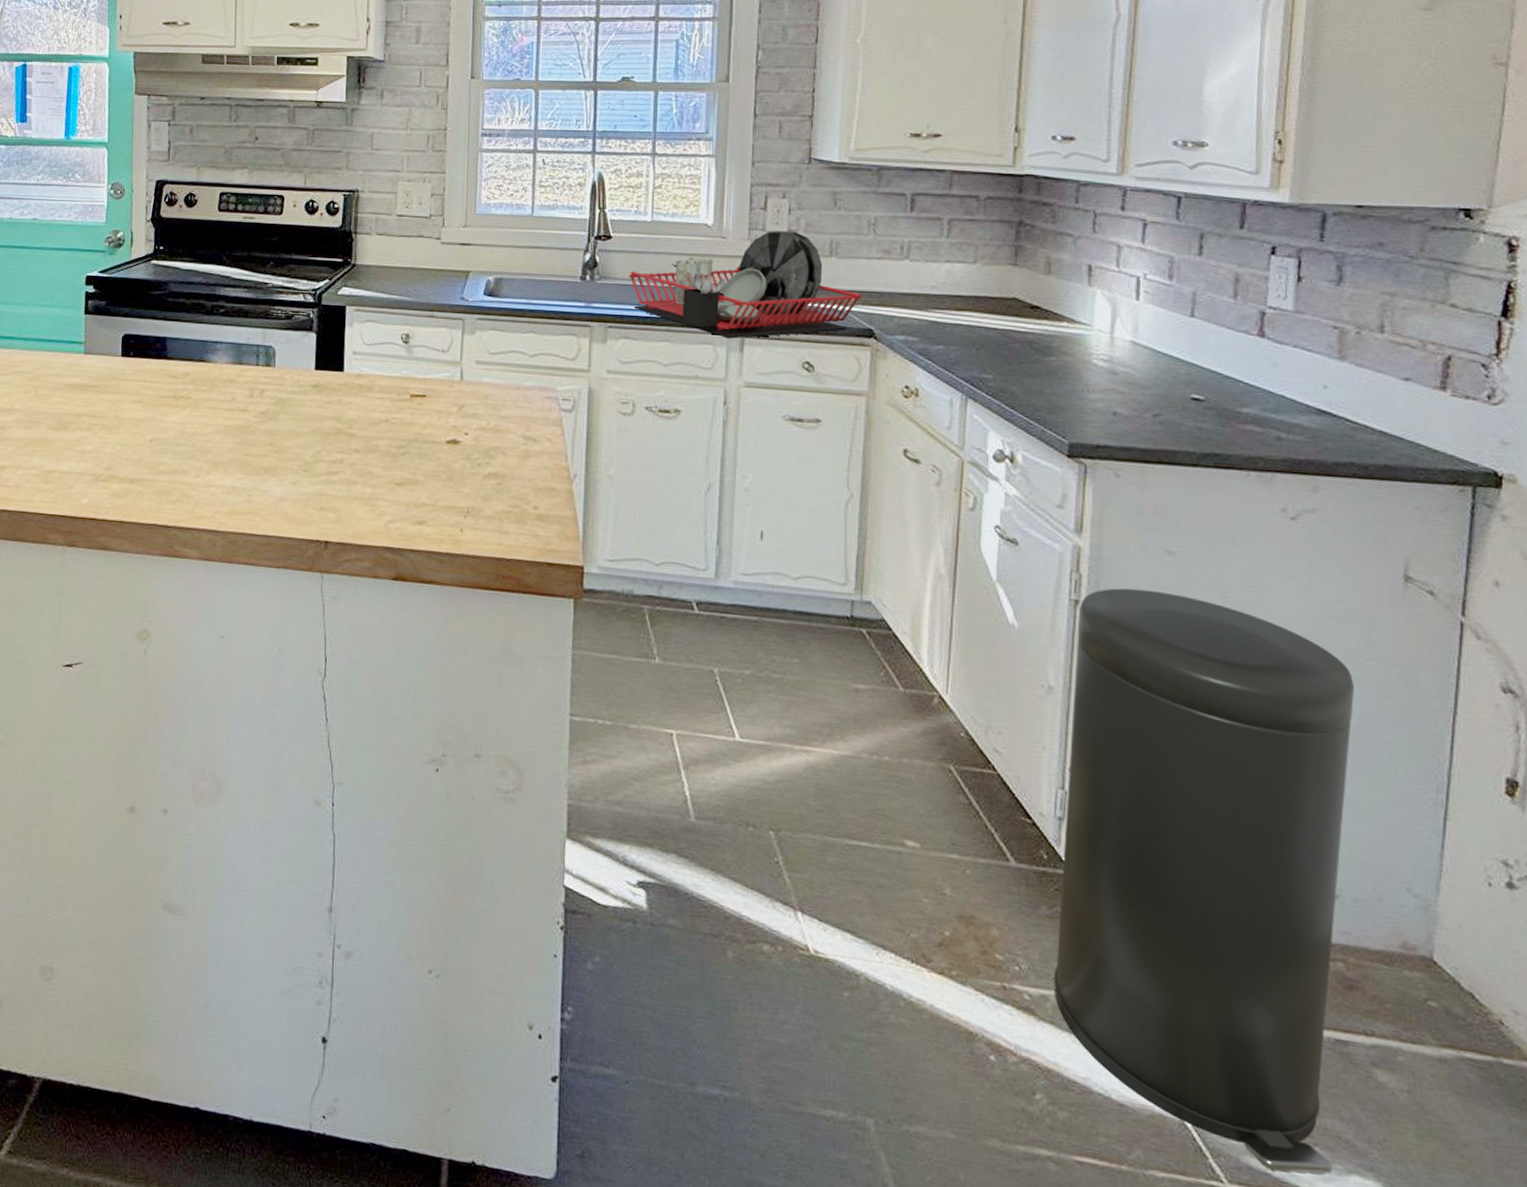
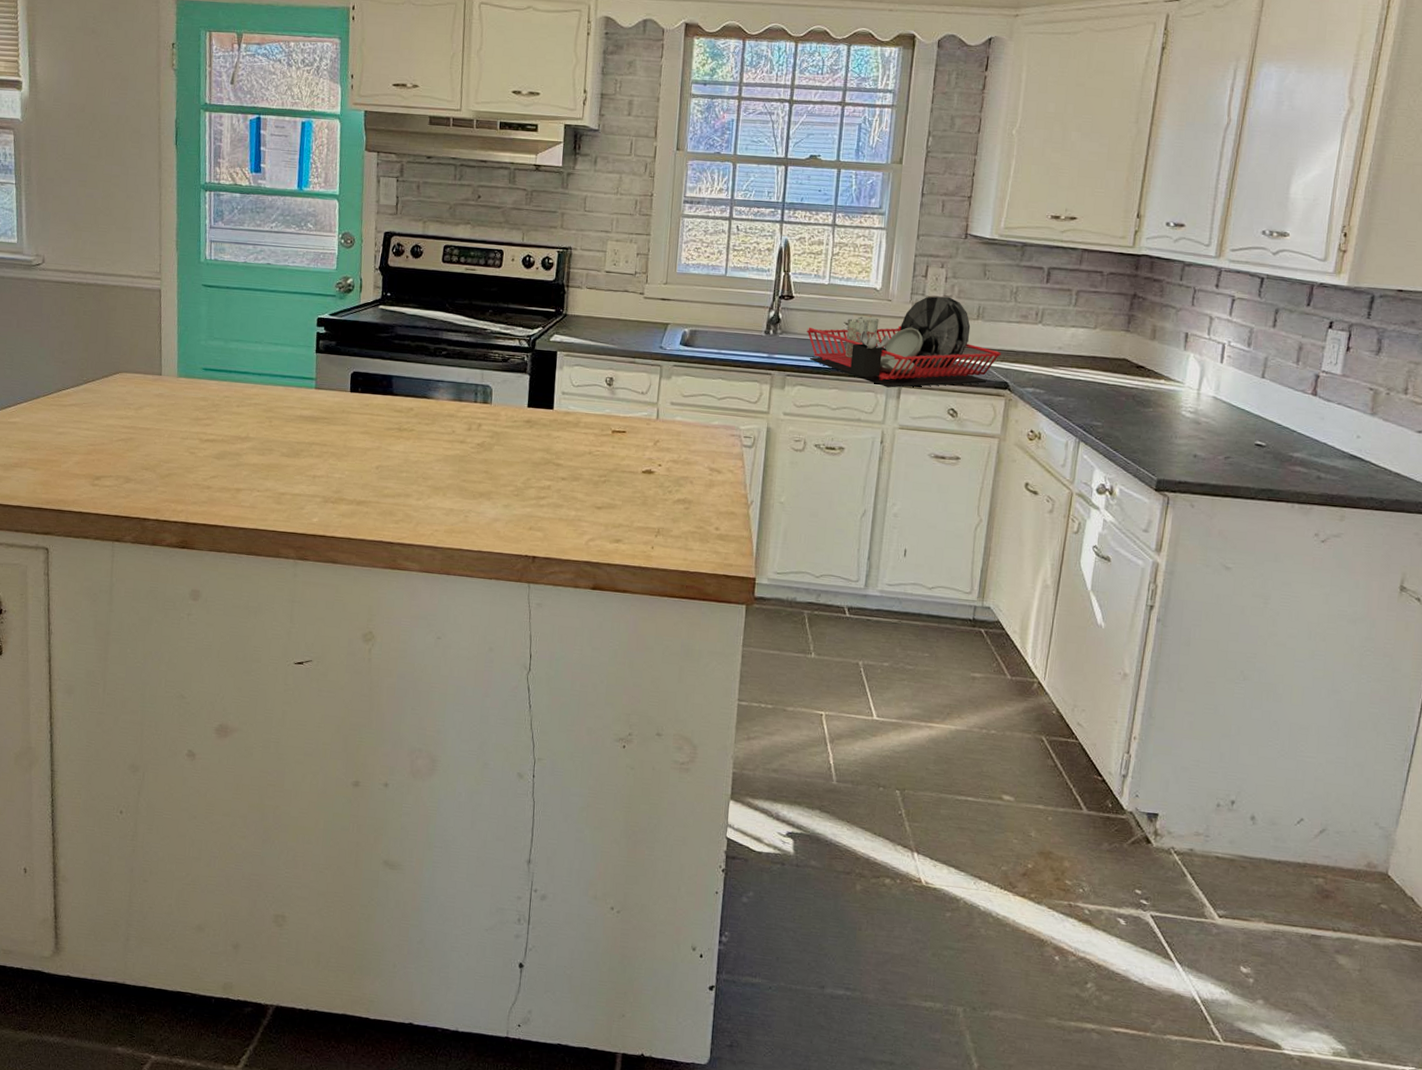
pedal bin: present [1054,588,1355,1175] -> none [1108,596,1355,1032]

